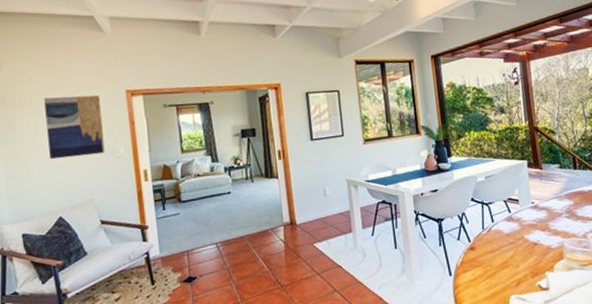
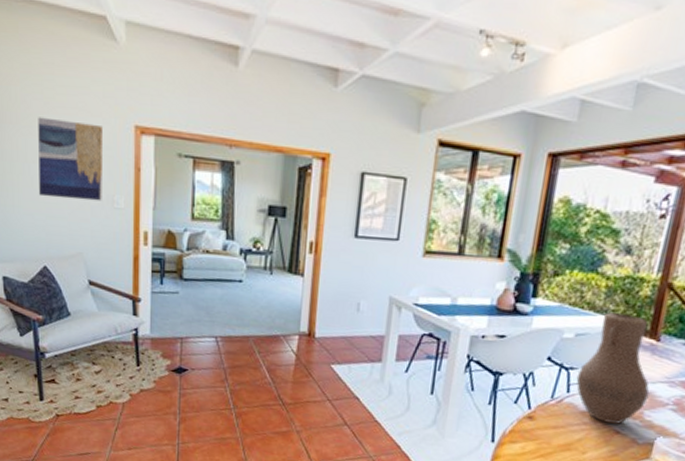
vase: none [495,154,548,239] -> present [576,313,650,425]

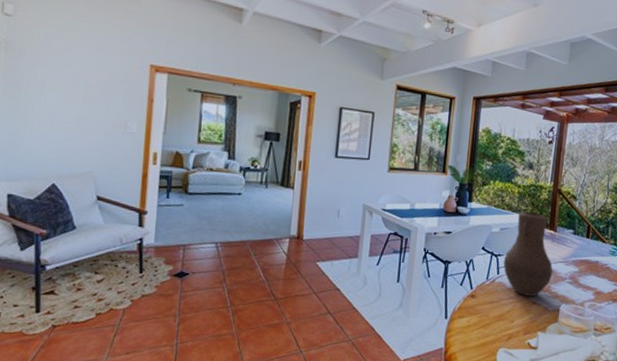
wall art: present [38,117,104,202] -> none [54,53,121,127]

